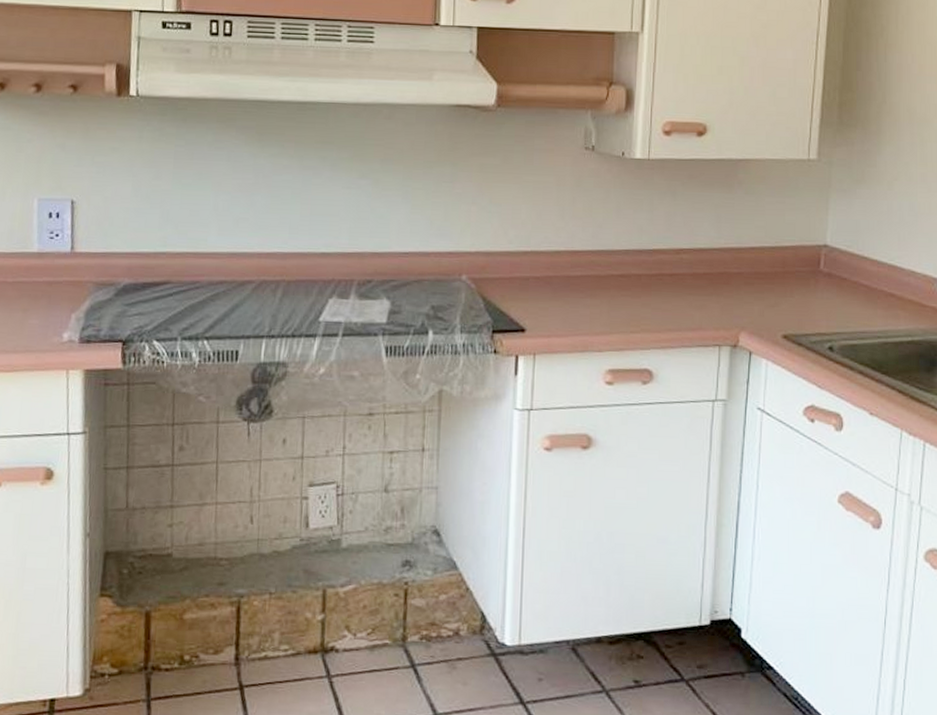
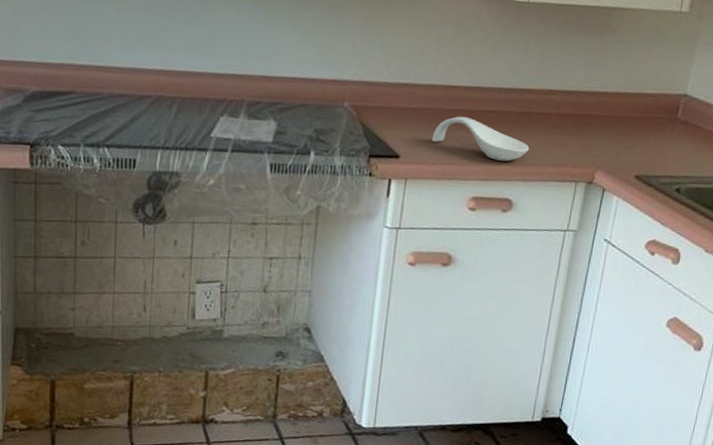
spoon rest: none [559,282,665,328] -> present [432,116,530,162]

